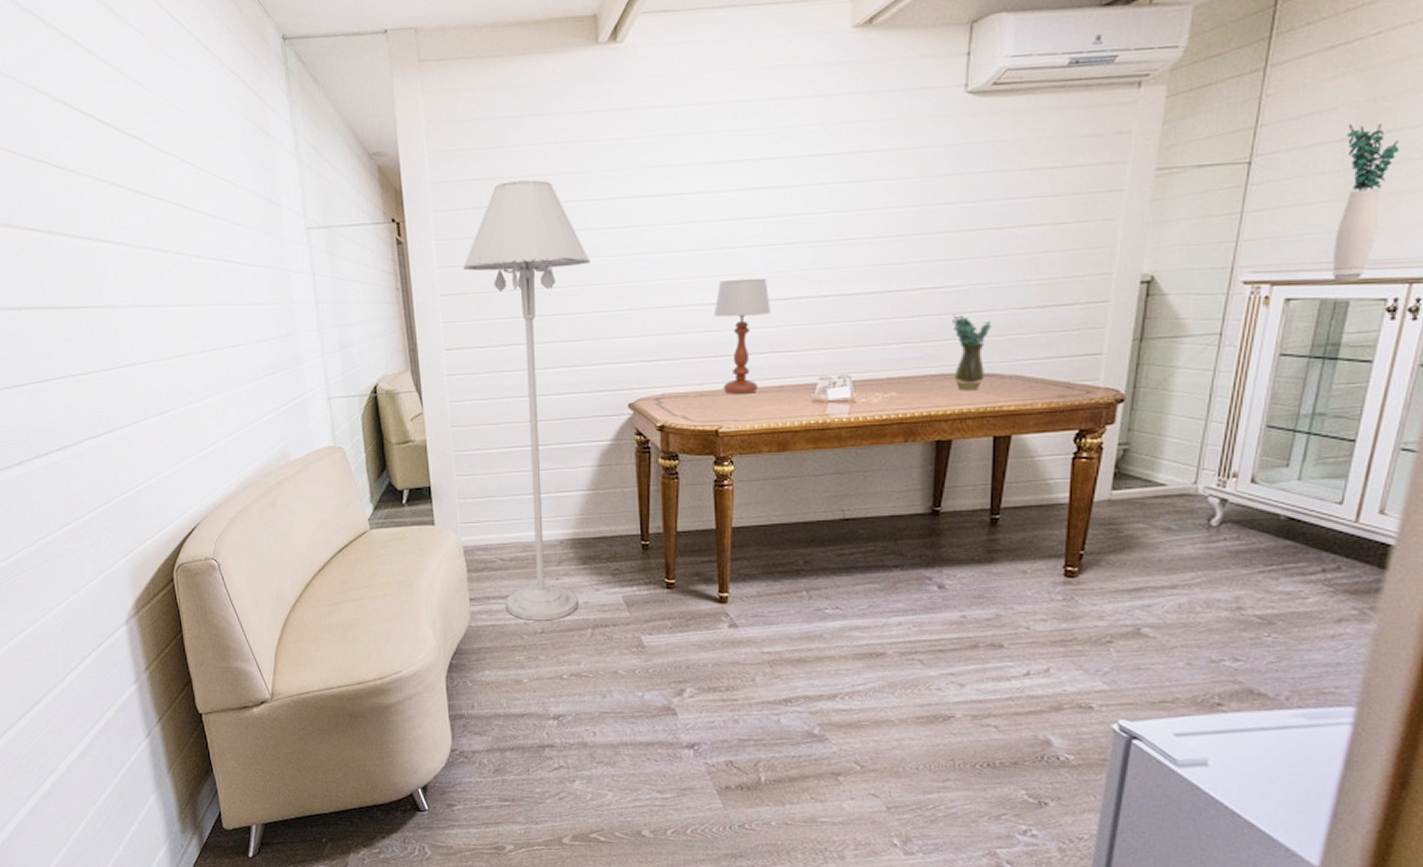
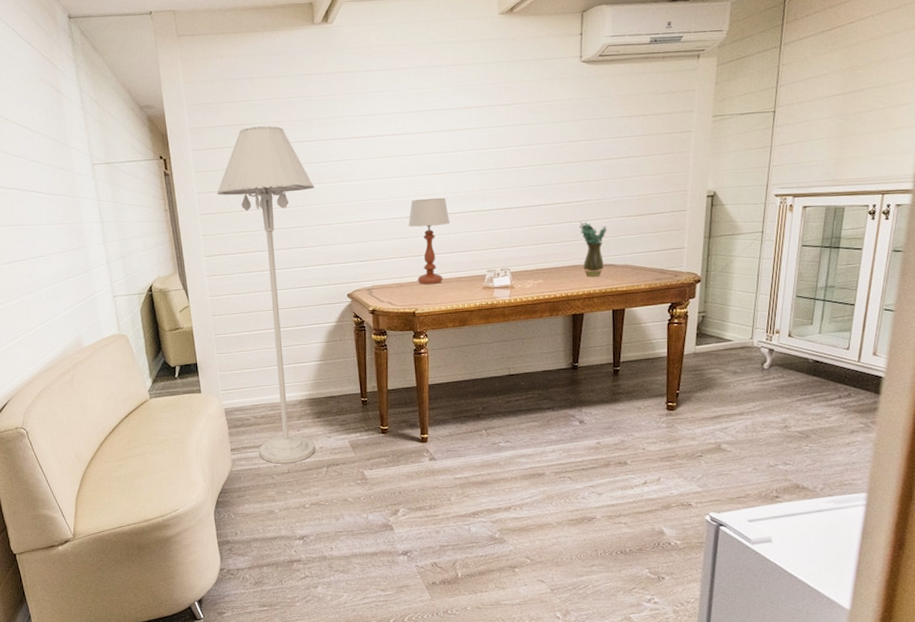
vase: present [1331,124,1400,283] -> none [832,85,870,195]

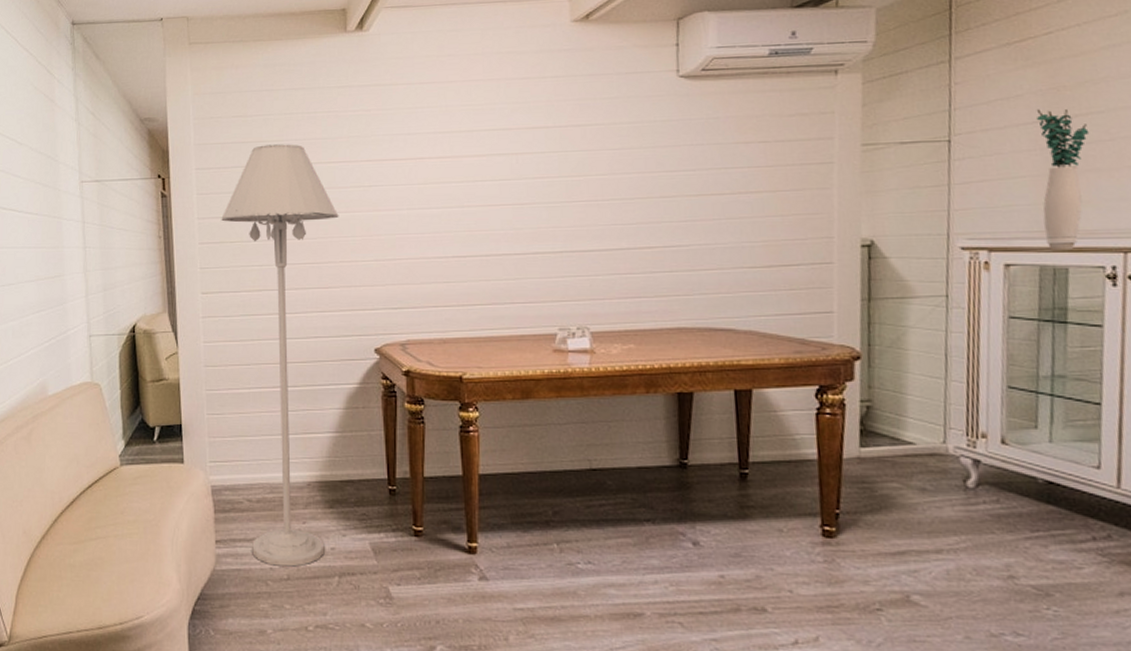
table lamp: present [408,197,450,285] -> none [455,234,509,342]
vase: present [579,221,607,277] -> none [683,271,722,345]
vase: none [832,85,870,195] -> present [1036,109,1090,251]

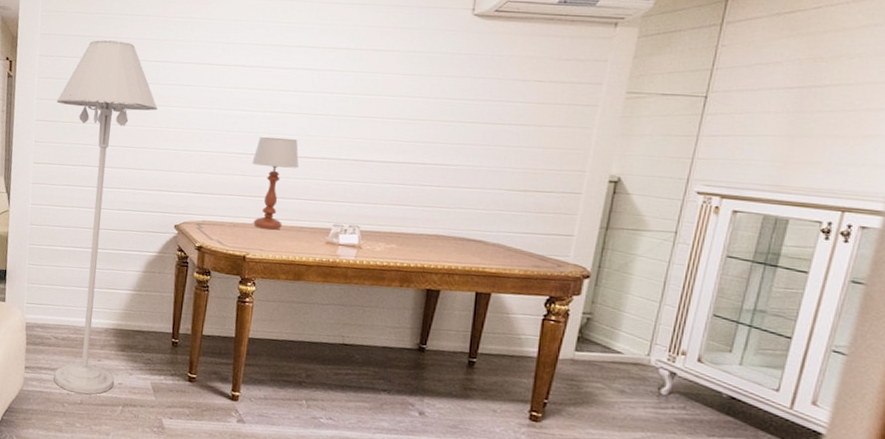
table lamp: none [455,234,509,342] -> present [252,137,299,230]
vase: present [1036,109,1090,251] -> none [773,76,835,205]

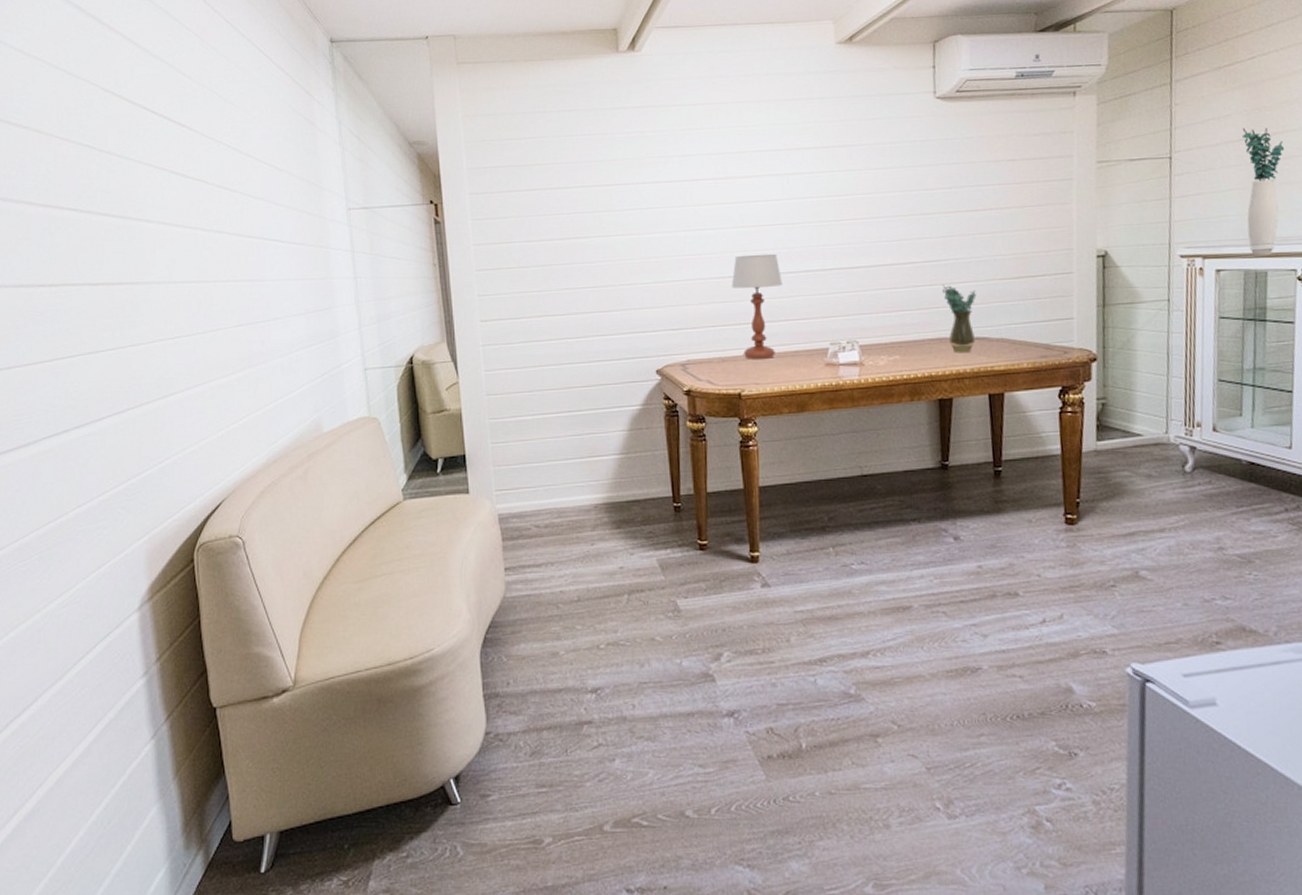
floor lamp: present [54,40,158,395] -> none [498,167,617,589]
vase: none [445,187,481,252] -> present [942,284,977,353]
vase: none [773,76,835,205] -> present [1241,128,1285,257]

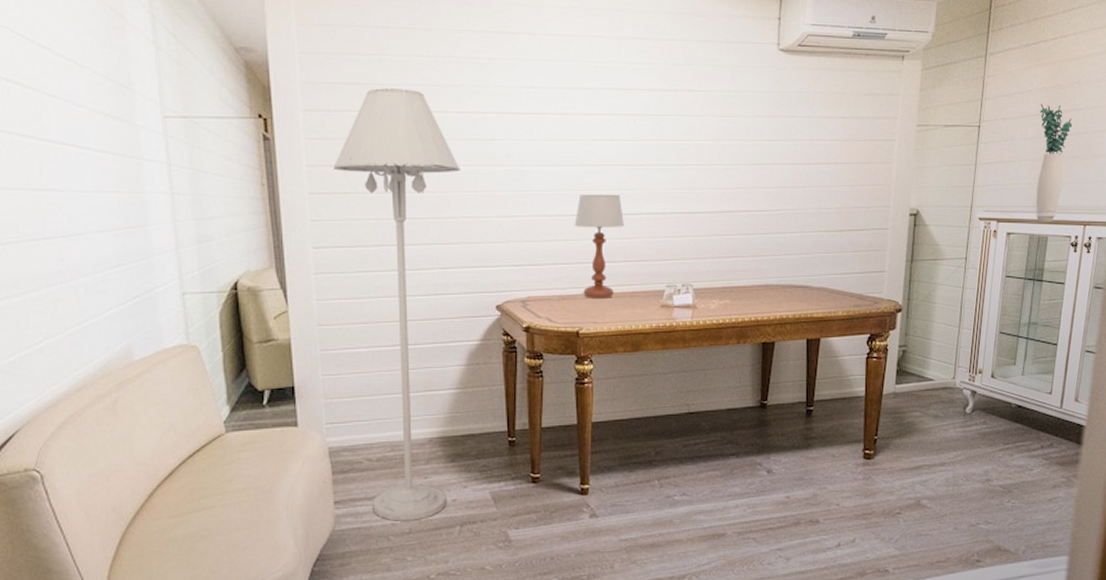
floor lamp: none [498,167,617,589] -> present [333,88,461,521]
vase: present [942,284,977,353] -> none [772,233,803,300]

